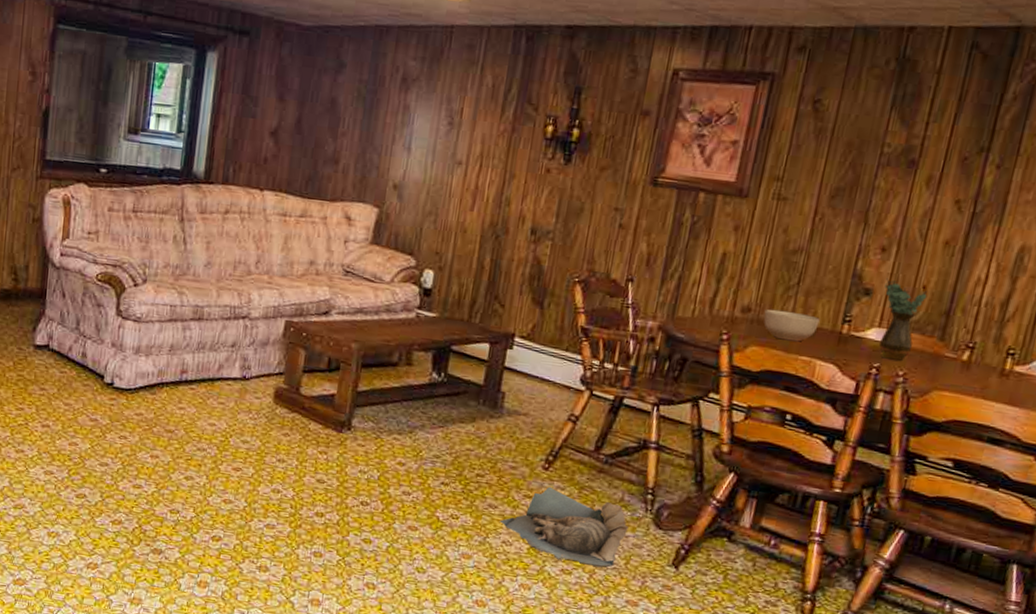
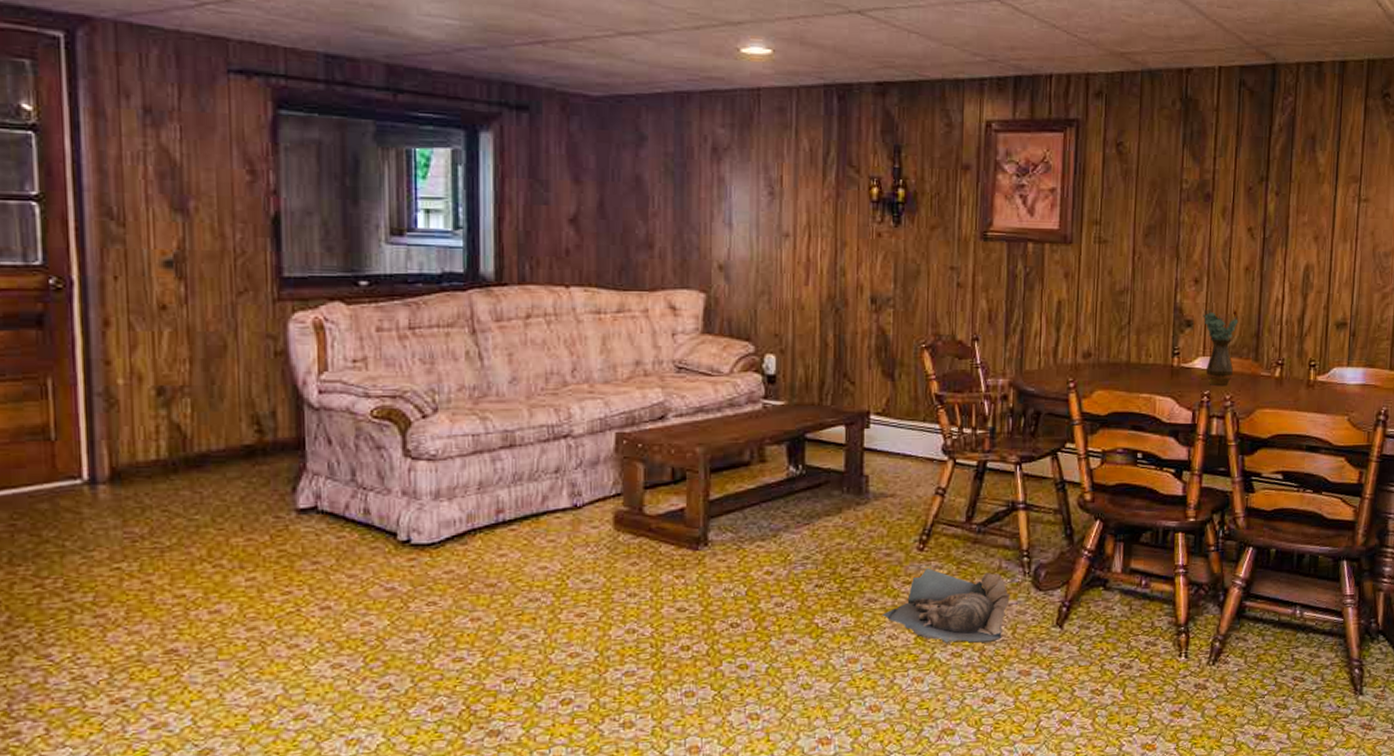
bowl: present [763,309,820,342] -> none [1103,351,1153,380]

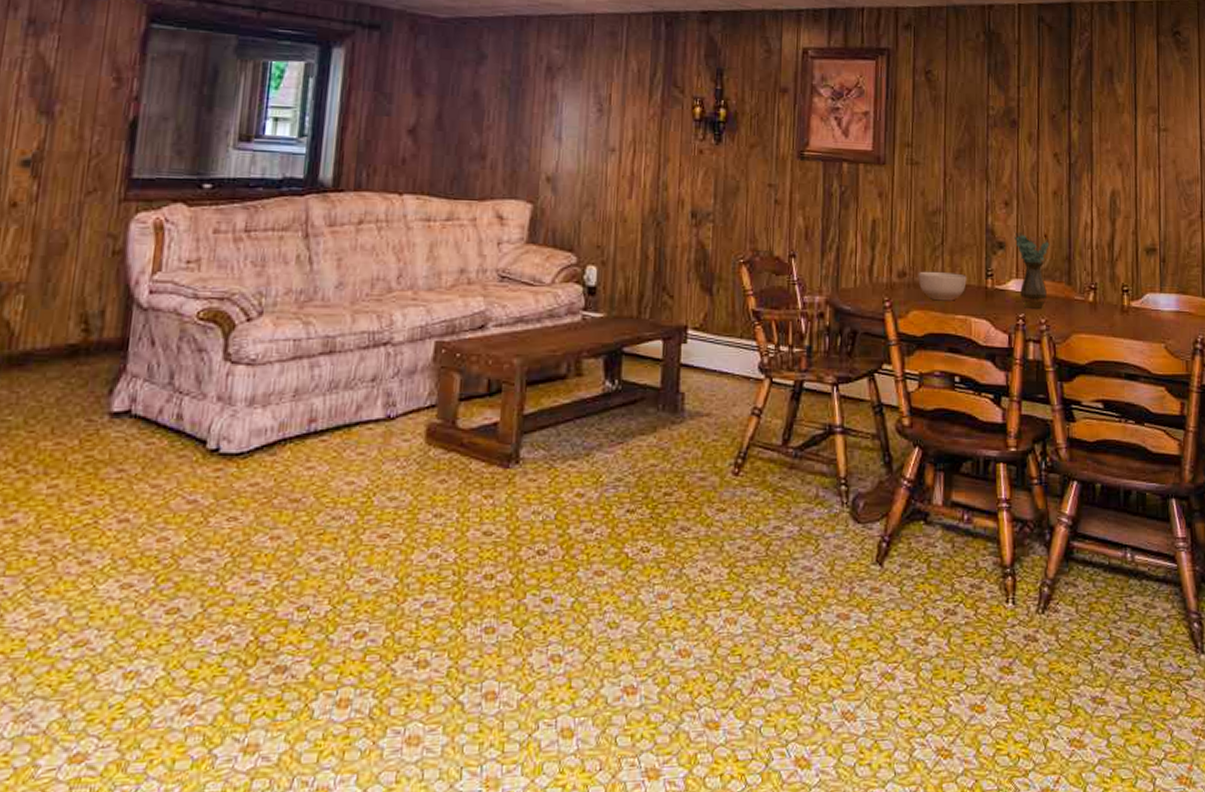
cat: present [882,567,1010,644] -> none [694,494,827,581]
bowl: none [1103,351,1153,380] -> present [918,271,967,301]

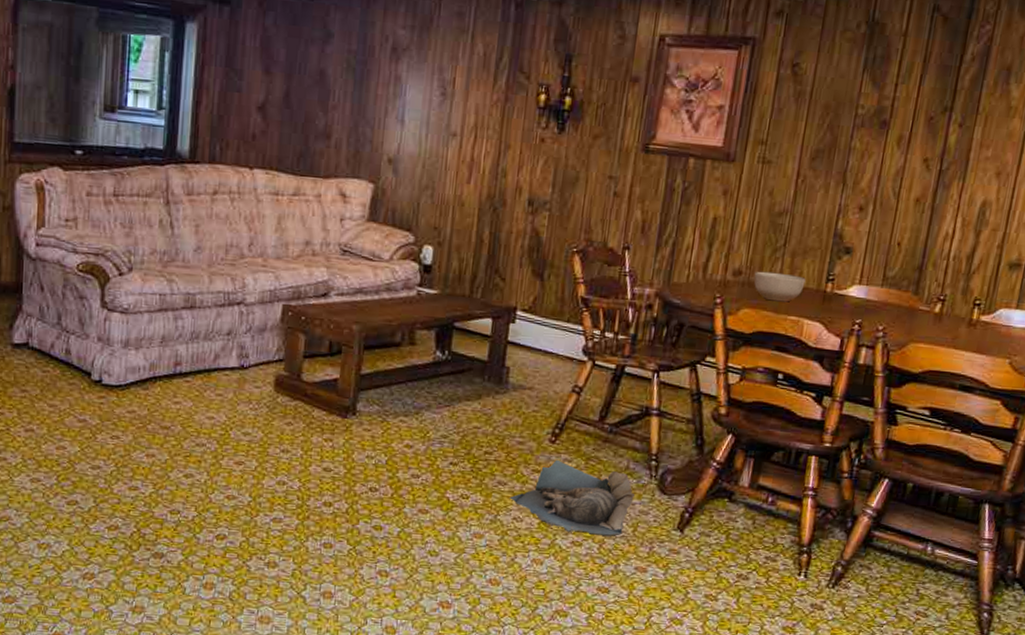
cat: none [694,494,827,581] -> present [509,459,634,536]
vase: present [1014,231,1050,310] -> none [860,237,902,317]

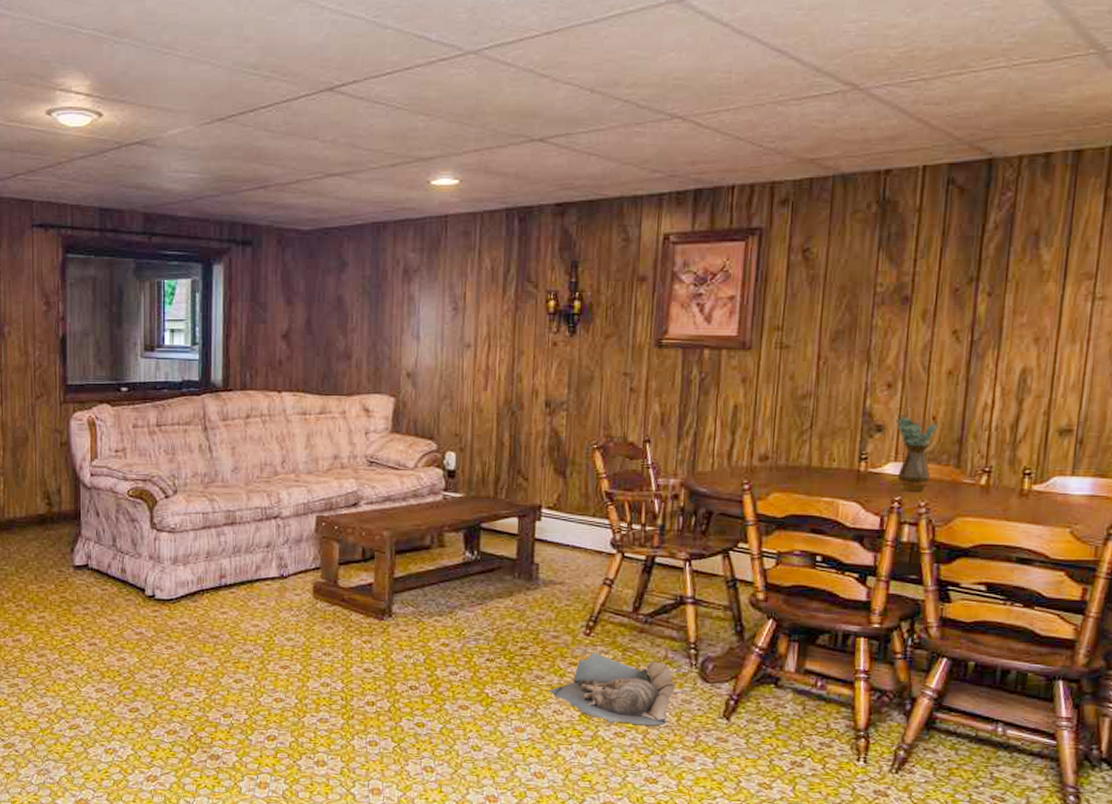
bowl: present [753,271,806,302] -> none [781,454,837,484]
vase: none [860,237,902,317] -> present [895,413,938,493]

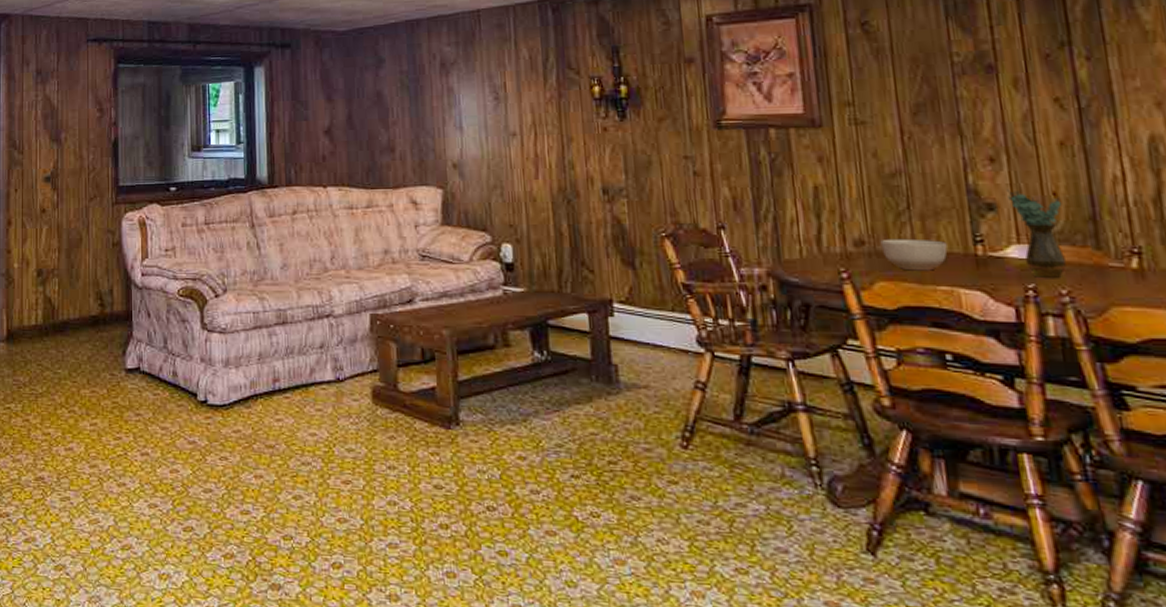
cat: present [548,651,675,726] -> none [647,467,801,562]
bowl: none [781,454,837,484] -> present [880,238,948,271]

